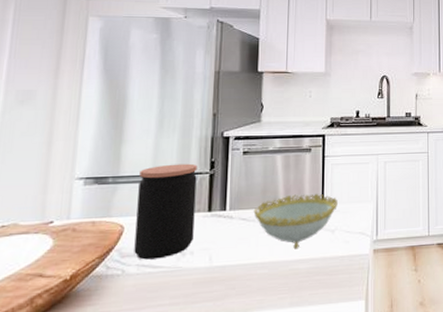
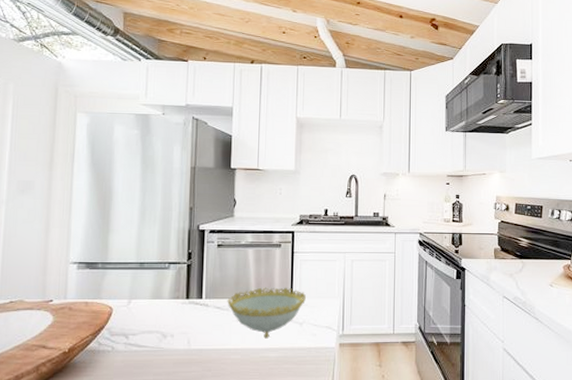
coffee jar: present [134,163,198,260] -> none [122,253,176,339]

